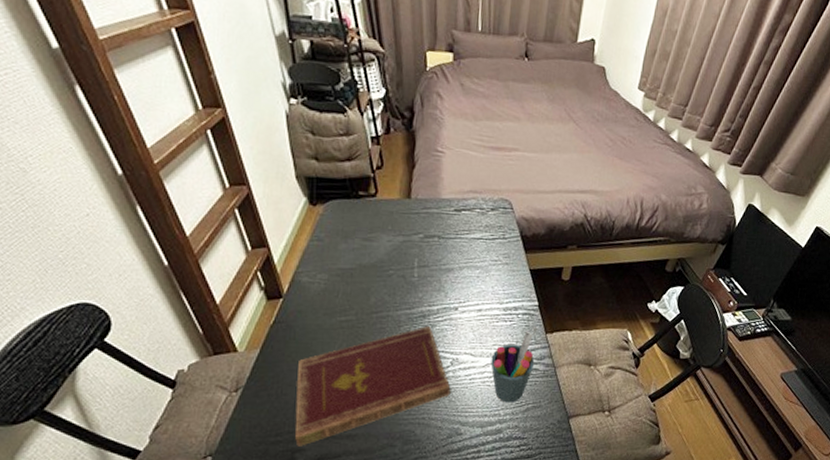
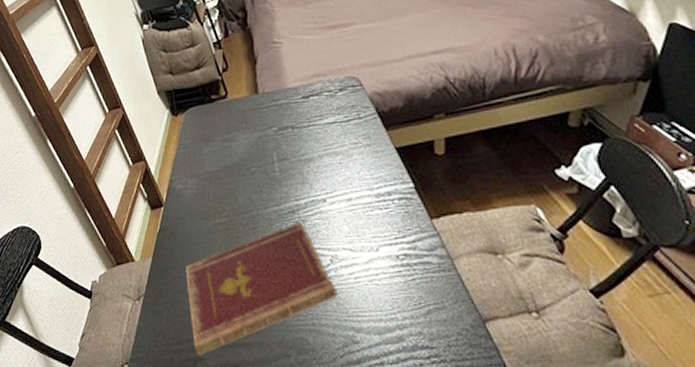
pen holder: present [491,331,535,403] -> none [373,218,426,304]

